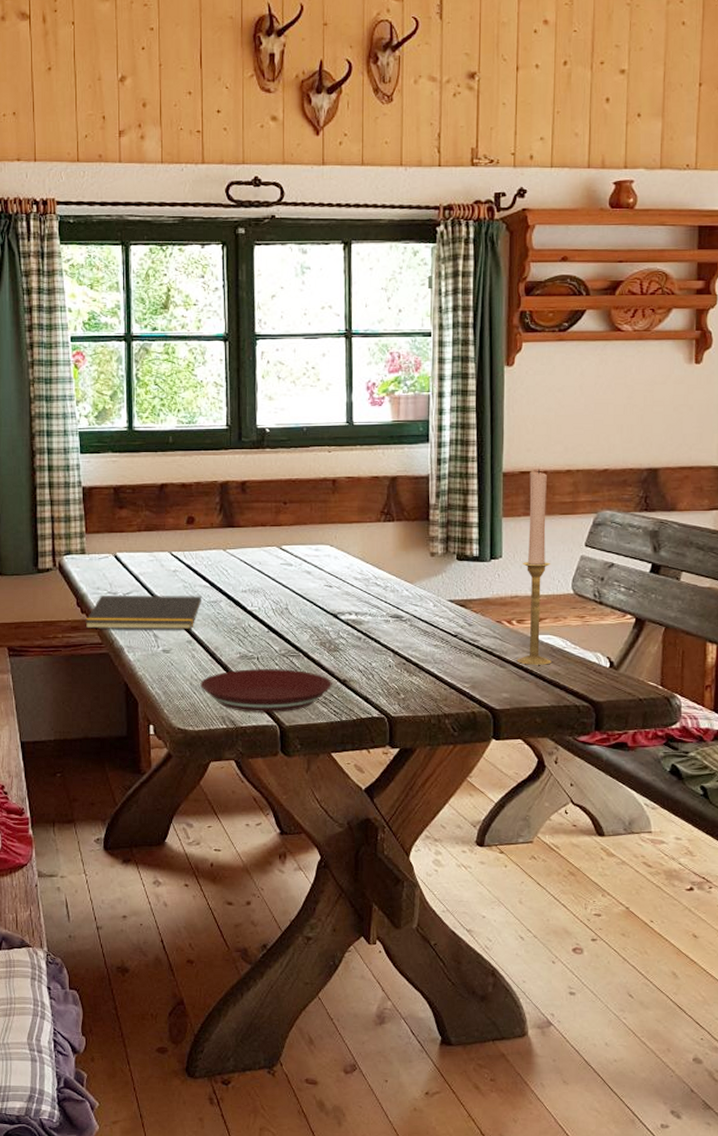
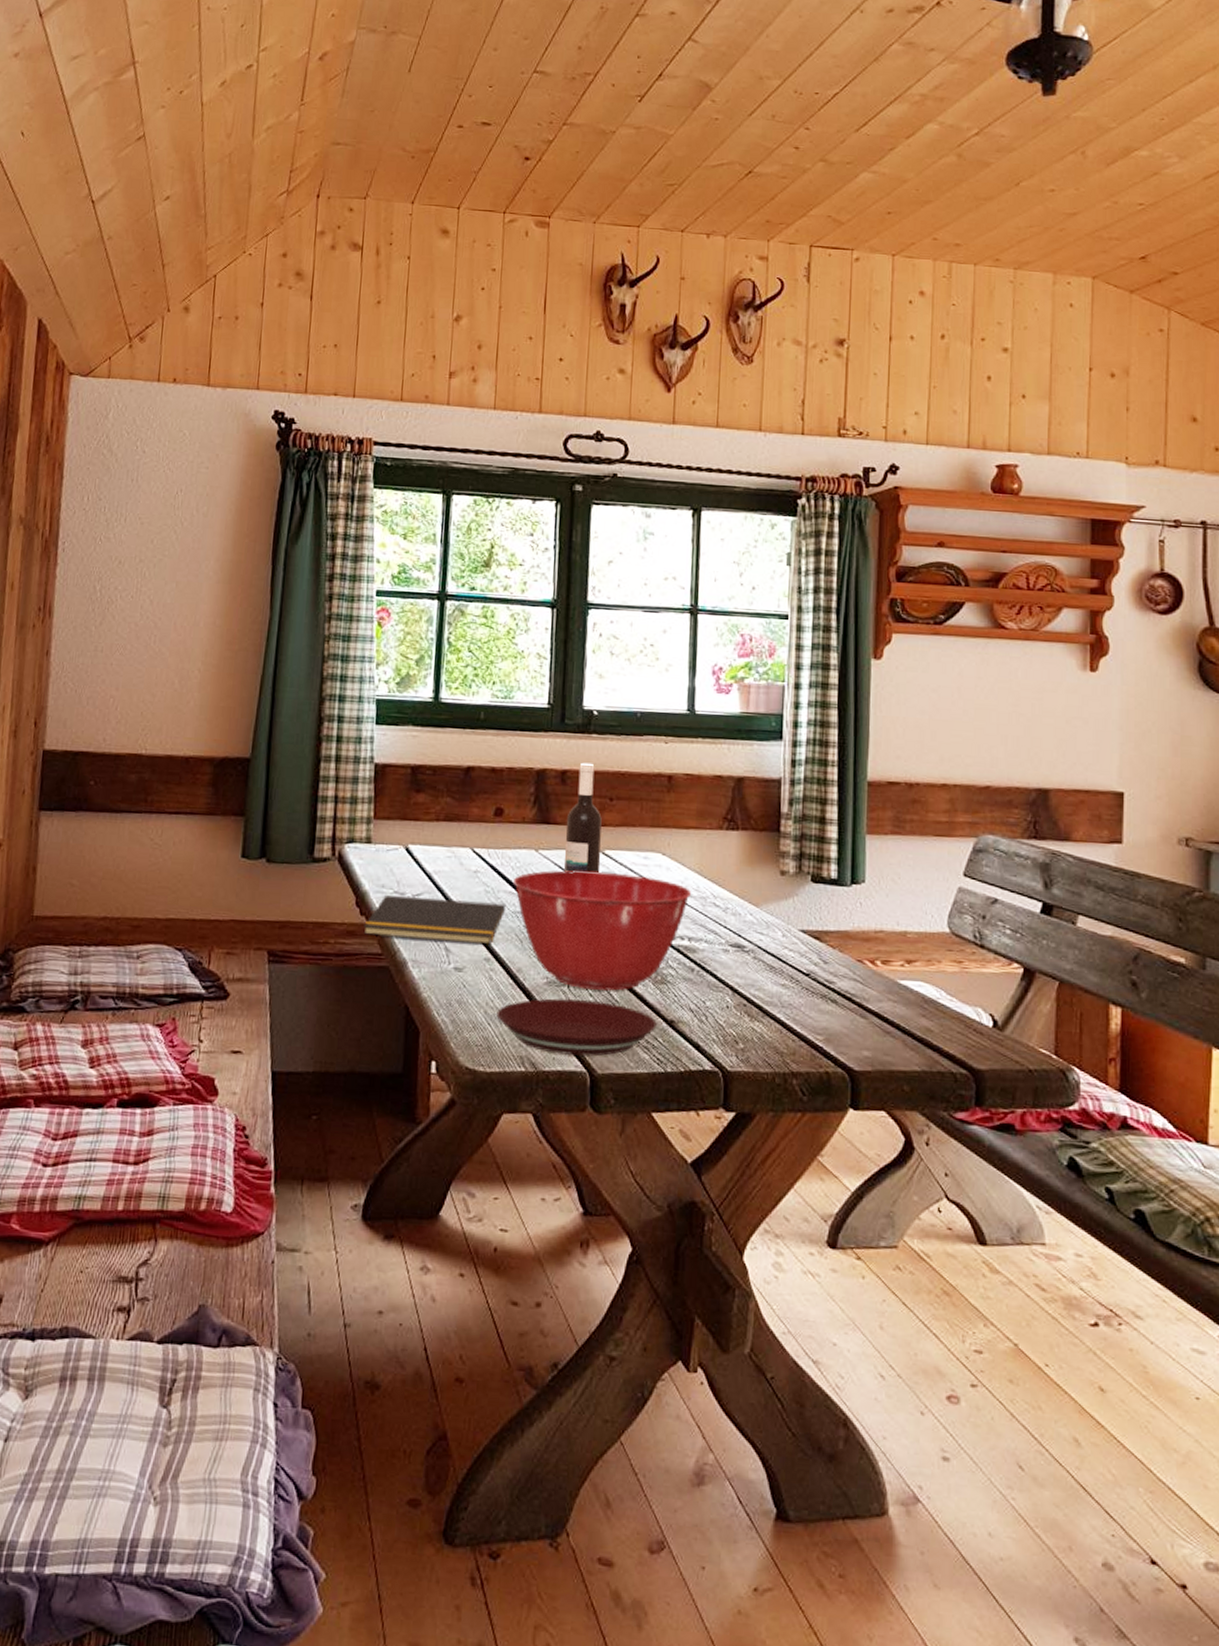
mixing bowl: none [206,565,356,660] -> present [512,870,691,991]
wine bottle: none [248,473,279,566] -> present [563,762,602,874]
candlestick: present [516,469,552,665] -> none [880,780,923,1019]

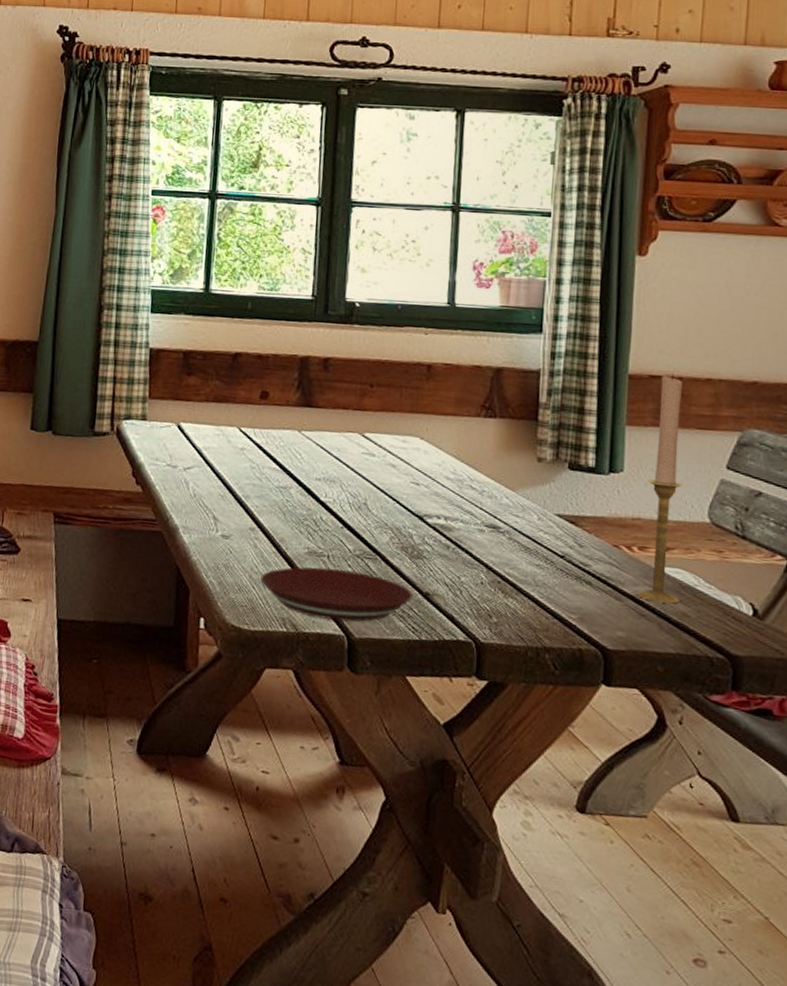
notepad: present [363,895,505,945] -> none [139,468,270,516]
mixing bowl: present [512,870,691,991] -> none [276,450,448,563]
wine bottle: present [563,762,602,874] -> none [325,351,362,455]
candlestick: none [880,780,923,1019] -> present [636,374,683,604]

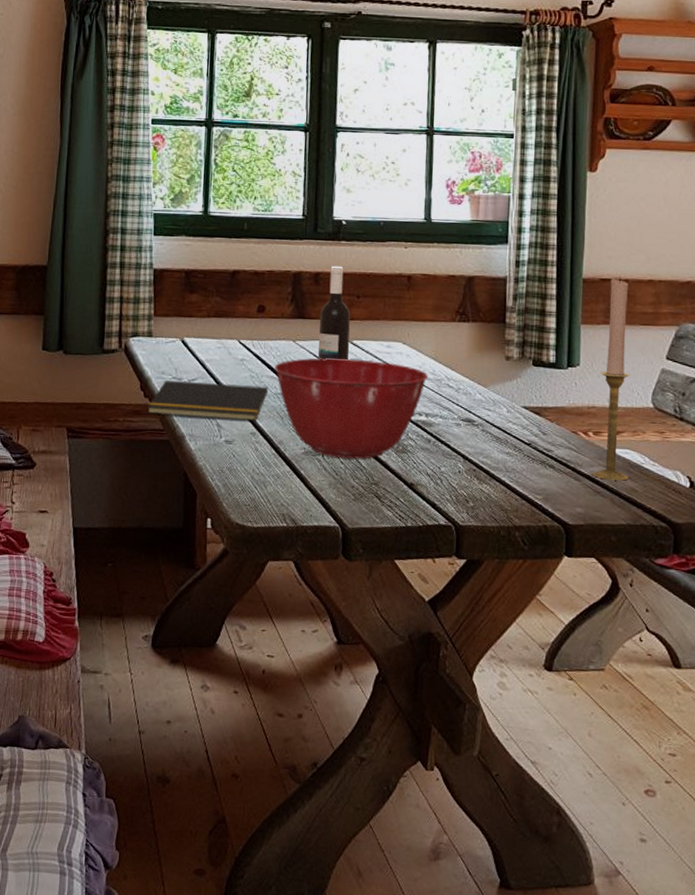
notepad: none [139,468,270,516] -> present [147,381,268,422]
plate: present [260,567,413,622] -> none [262,466,399,514]
mixing bowl: none [276,450,448,563] -> present [274,358,428,459]
wine bottle: none [325,351,362,455] -> present [317,265,350,361]

